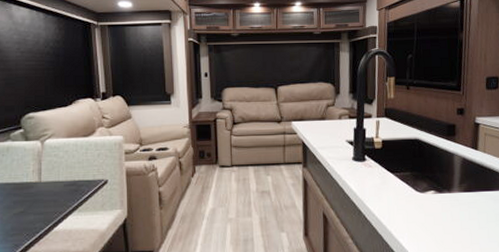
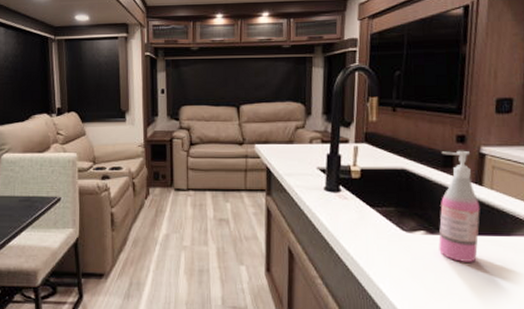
soap dispenser: none [445,121,476,215] -> present [438,150,480,262]

